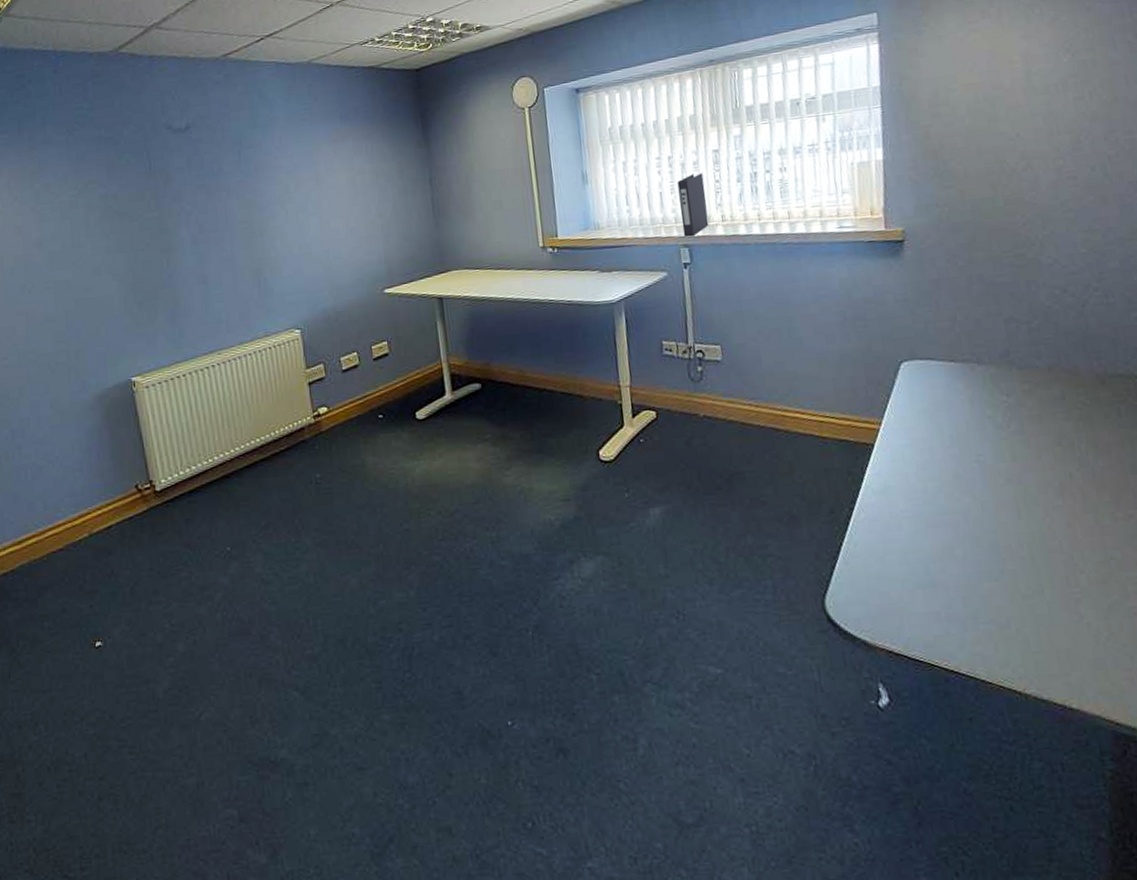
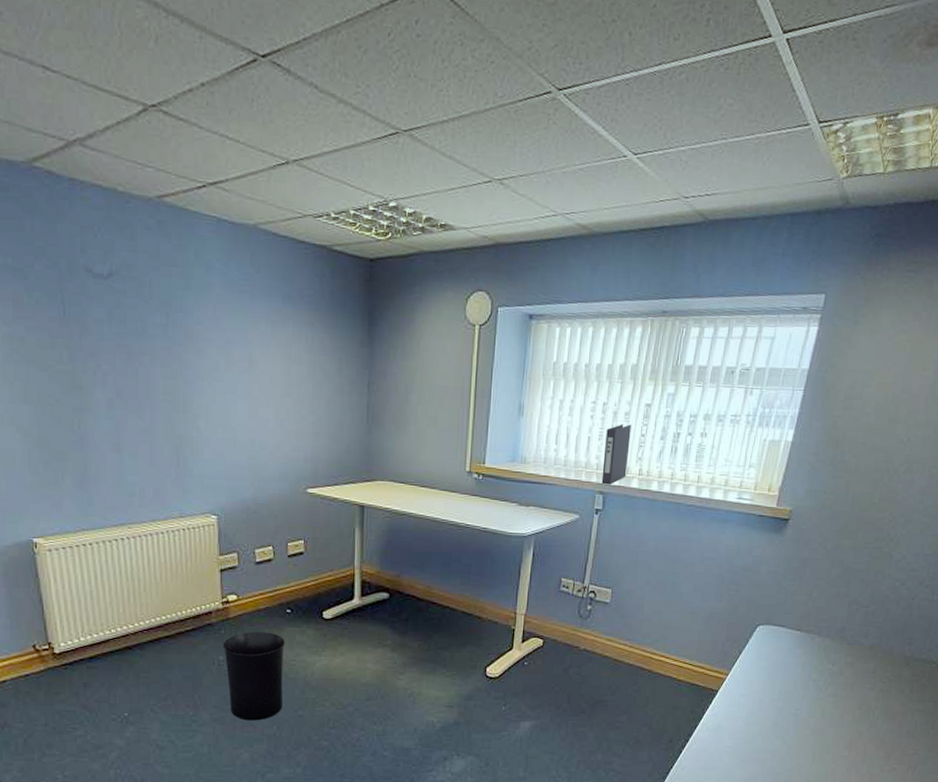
waste bin: none [318,441,386,542] -> present [223,631,285,721]

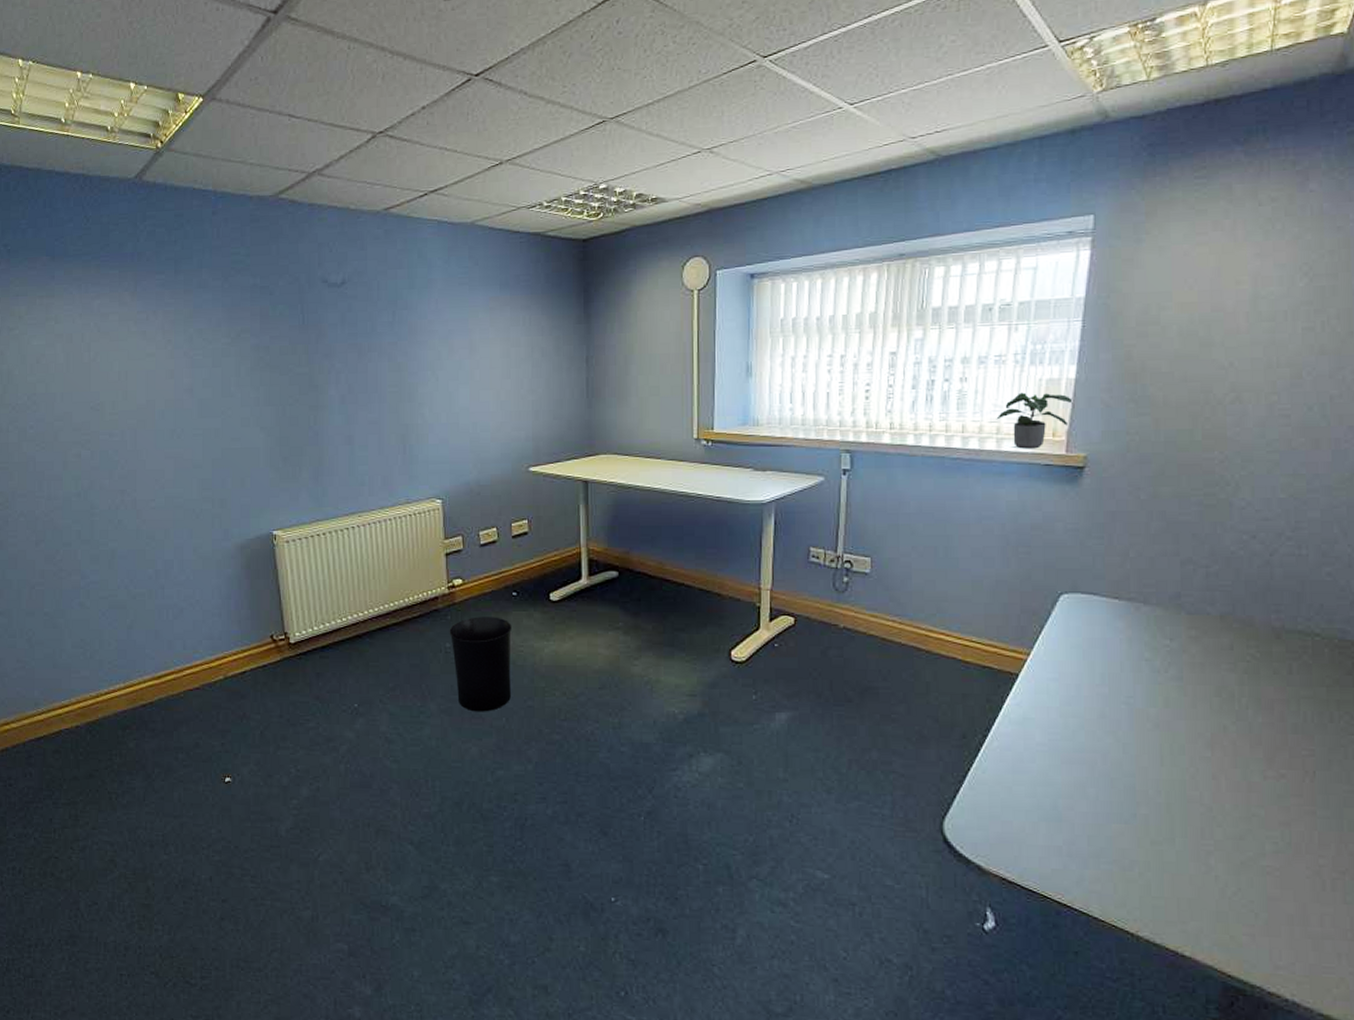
binder: present [601,424,632,485] -> none [846,375,876,442]
potted plant: none [726,450,789,501] -> present [996,392,1074,449]

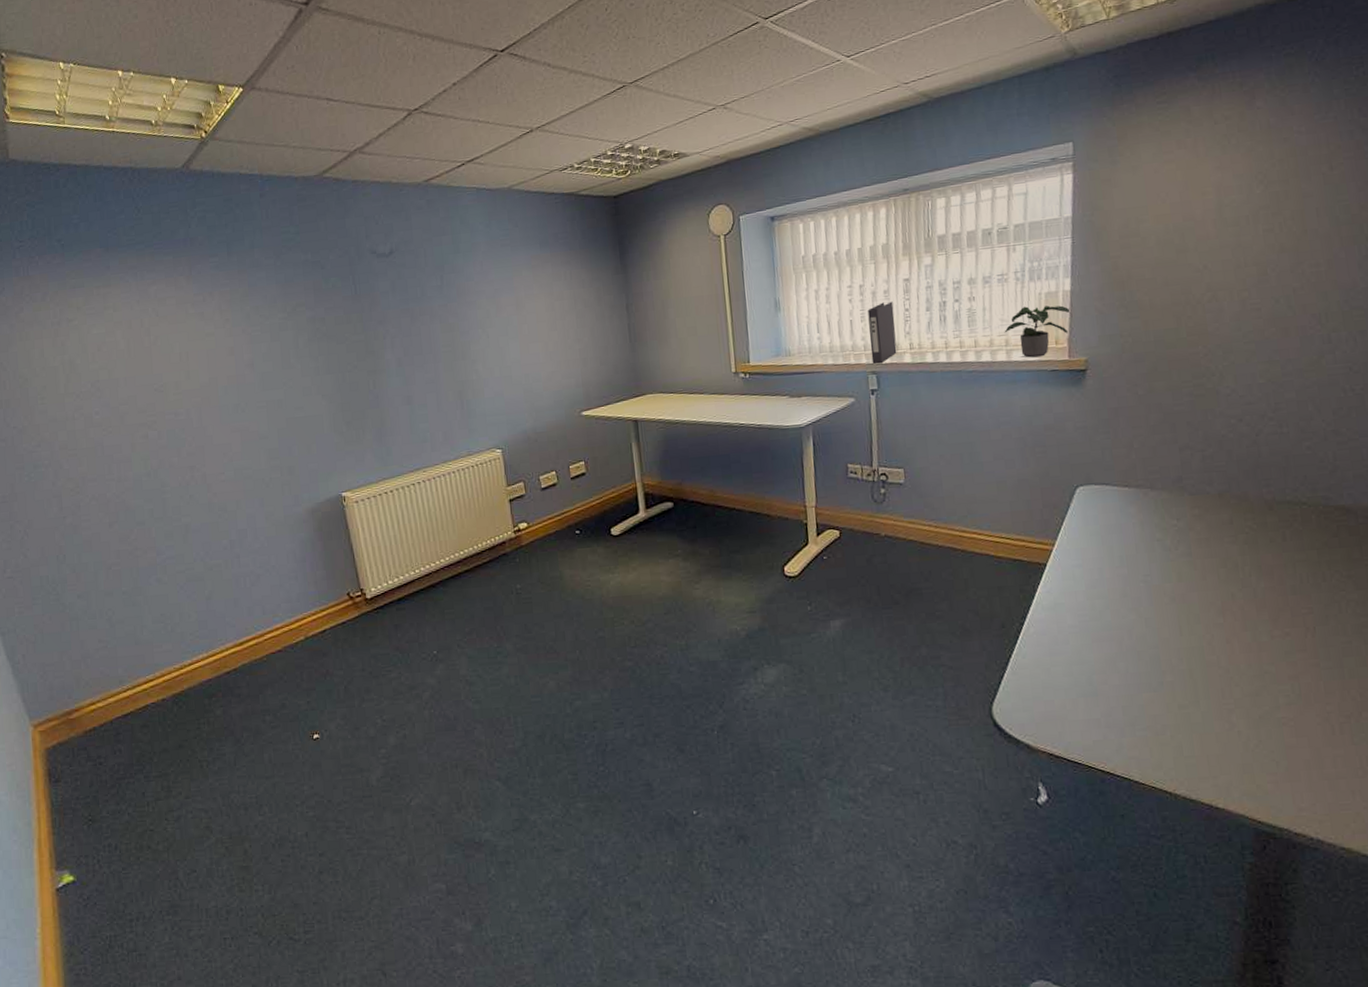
waste bin: present [449,616,511,712] -> none [518,555,582,647]
binder: none [846,375,876,442] -> present [867,301,897,365]

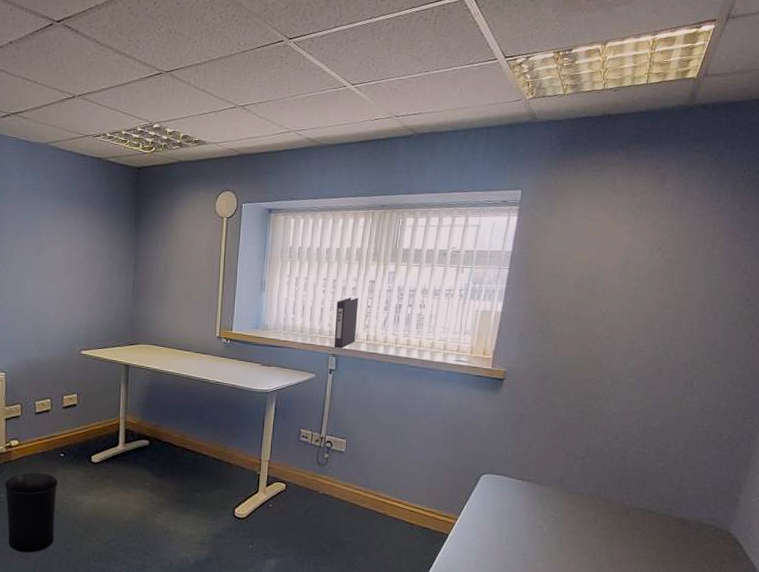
waste bin: none [518,555,582,647] -> present [4,473,58,553]
potted plant: present [1004,305,1072,358] -> none [444,319,500,363]

